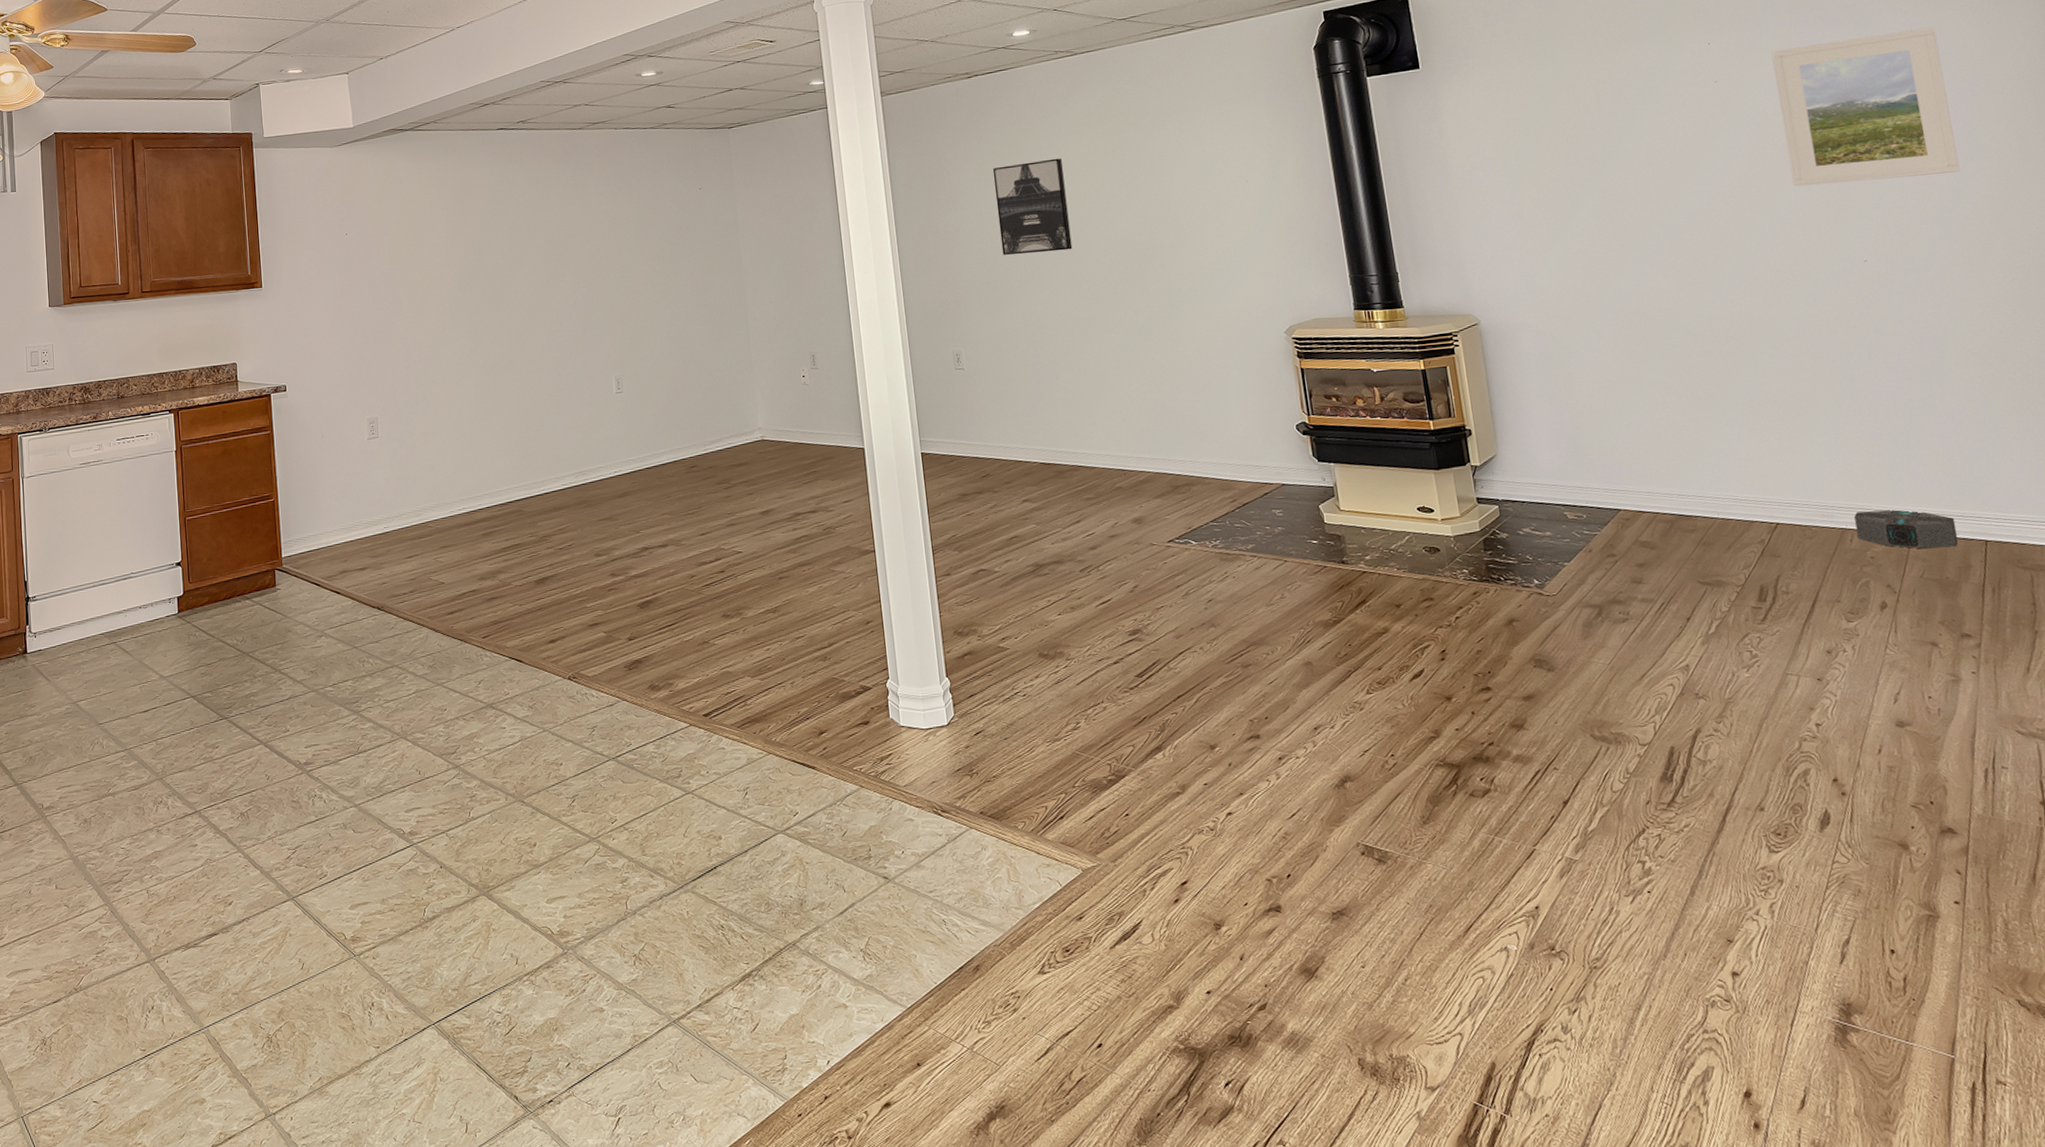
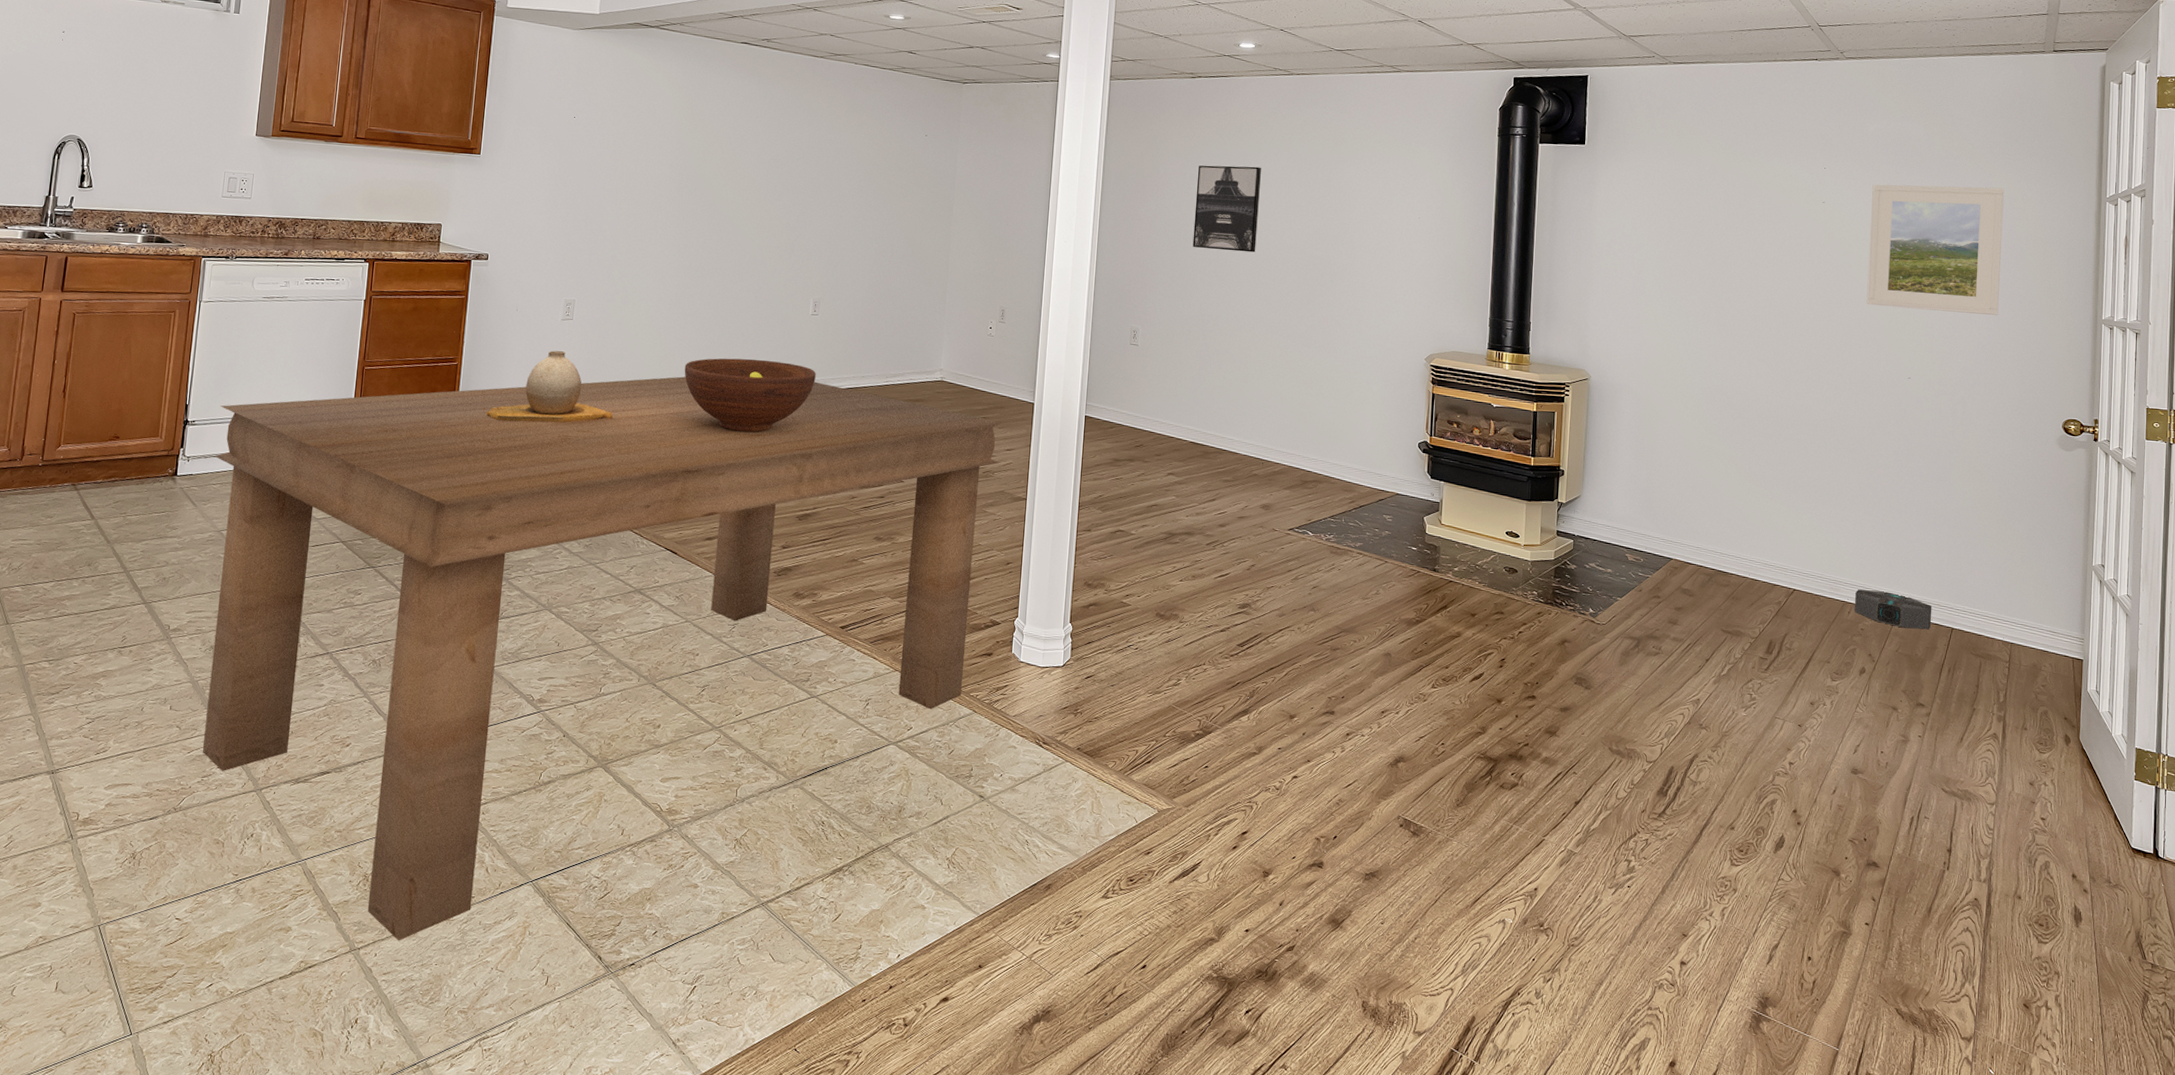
dining table: none [57,461,844,1102] -> present [203,376,1003,941]
vase: none [305,471,434,551] -> present [482,350,613,423]
fruit bowl: none [497,446,632,526] -> present [684,358,816,433]

